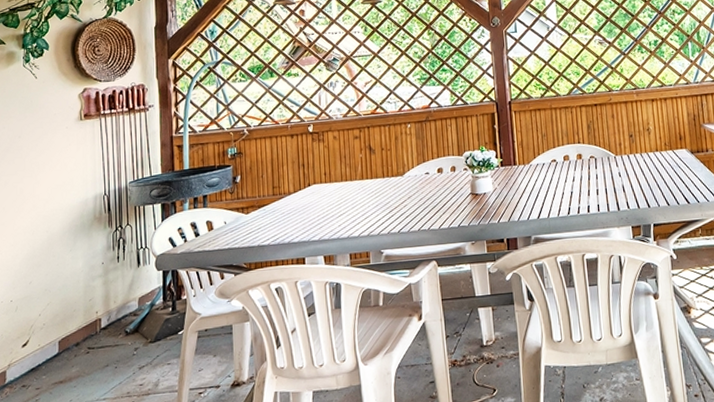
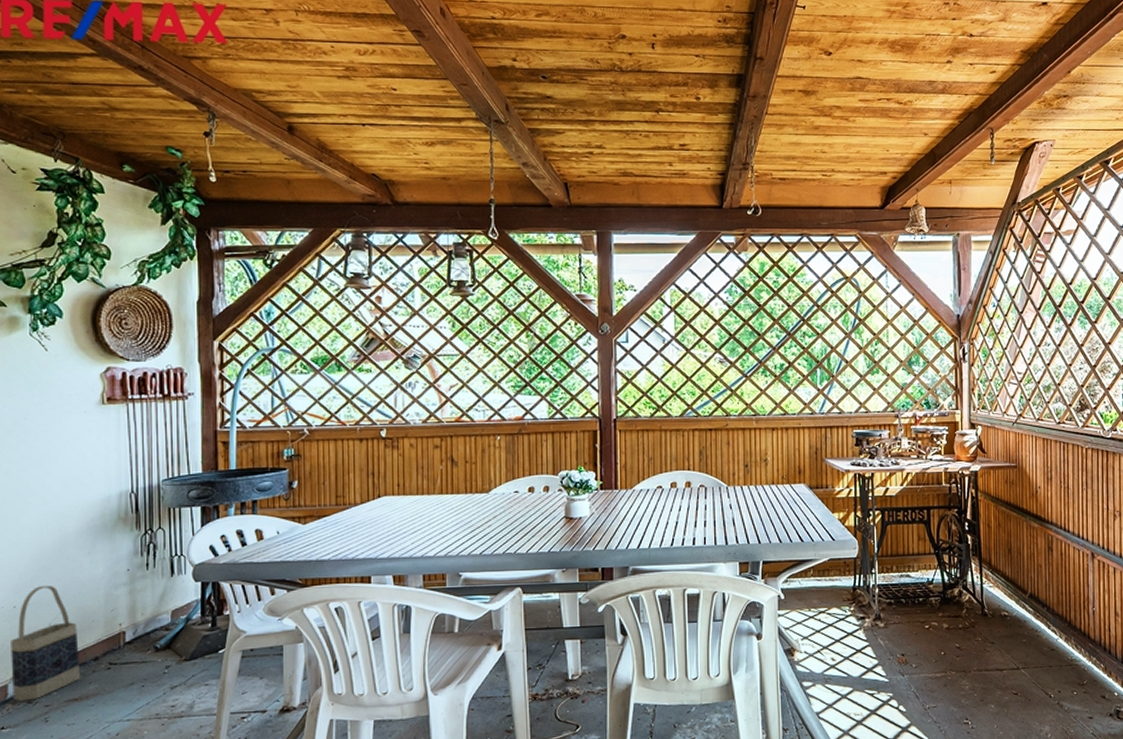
bag: none [8,281,65,386] -> present [11,586,81,701]

